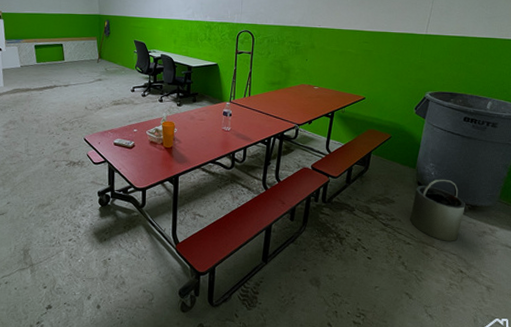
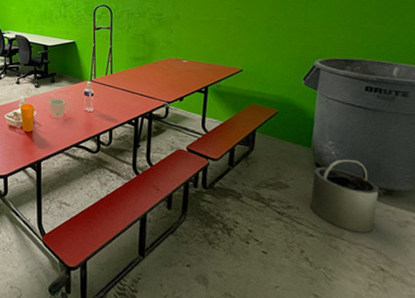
mug: none [189,117,210,136] -> present [49,98,71,119]

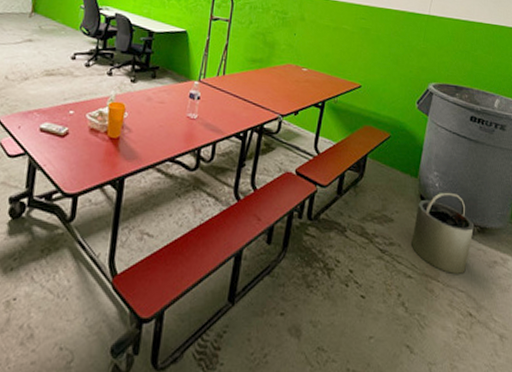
mug: present [49,98,71,119] -> none [144,98,171,125]

